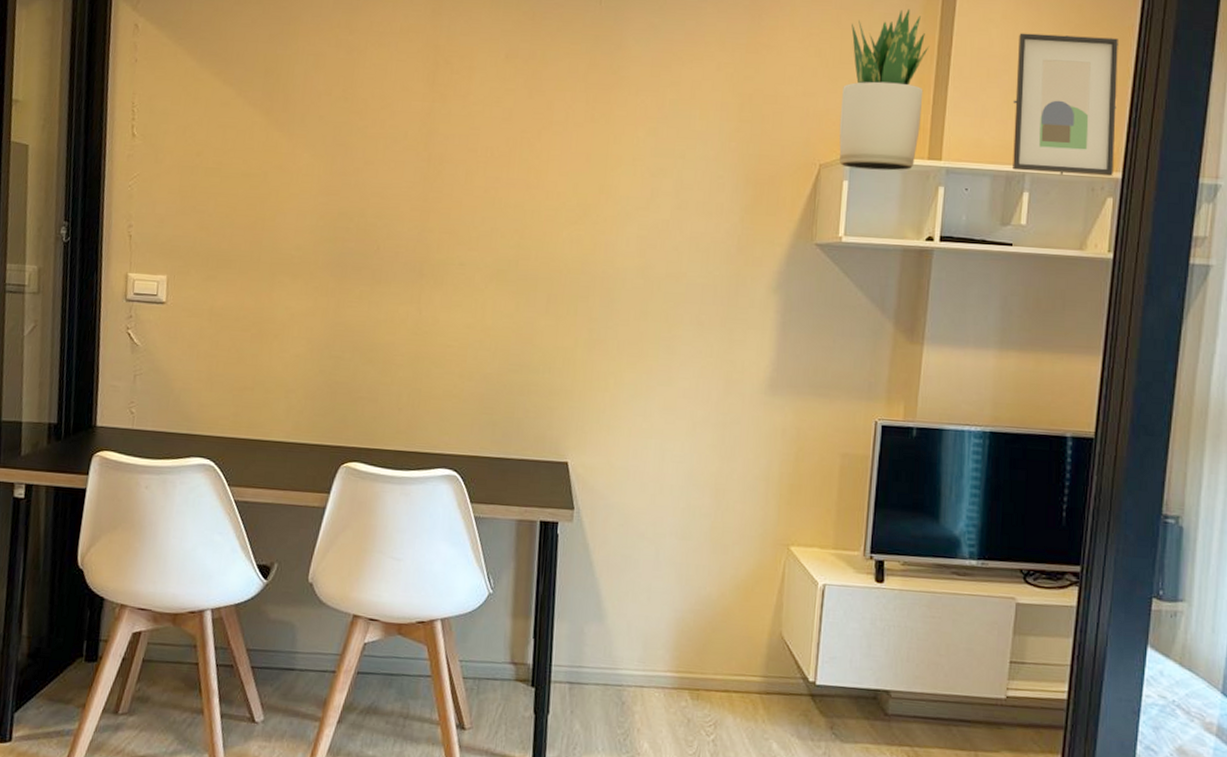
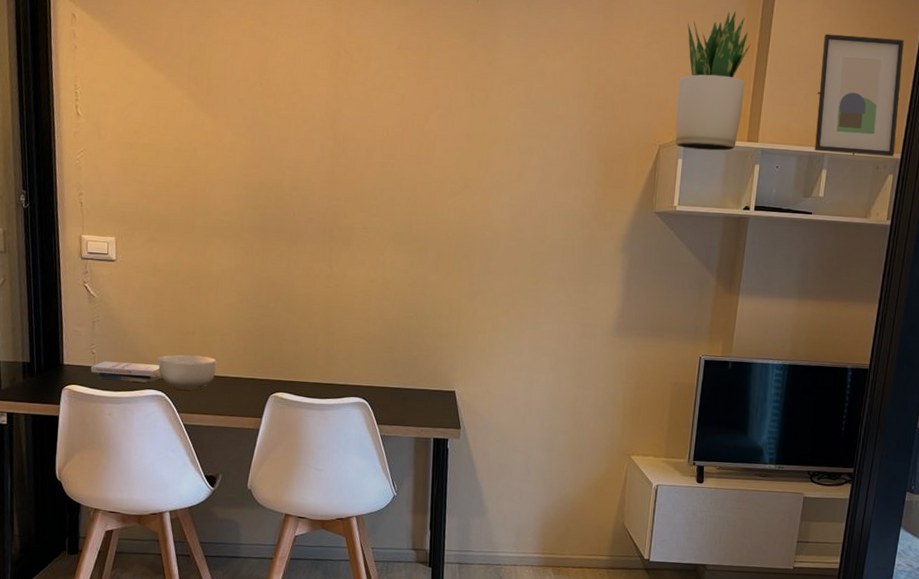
books: none [127,422,212,449] -> present [91,361,162,383]
bowl: none [207,414,280,459] -> present [157,354,218,391]

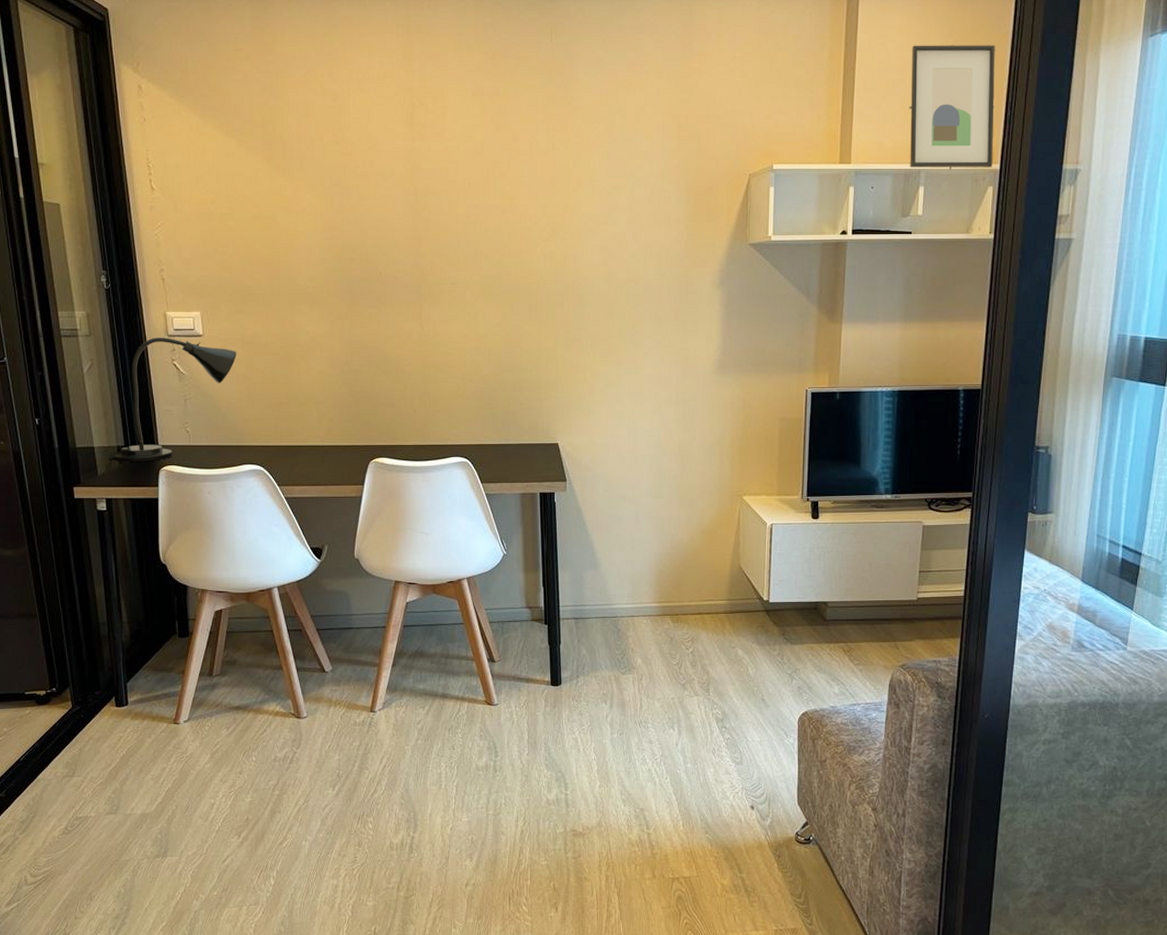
desk lamp: none [13,259,148,380] -> present [108,338,237,462]
books: present [91,361,162,383] -> none [186,439,259,458]
bowl: present [157,354,218,391] -> none [253,426,315,462]
planter: present [675,11,751,151] -> none [764,29,837,176]

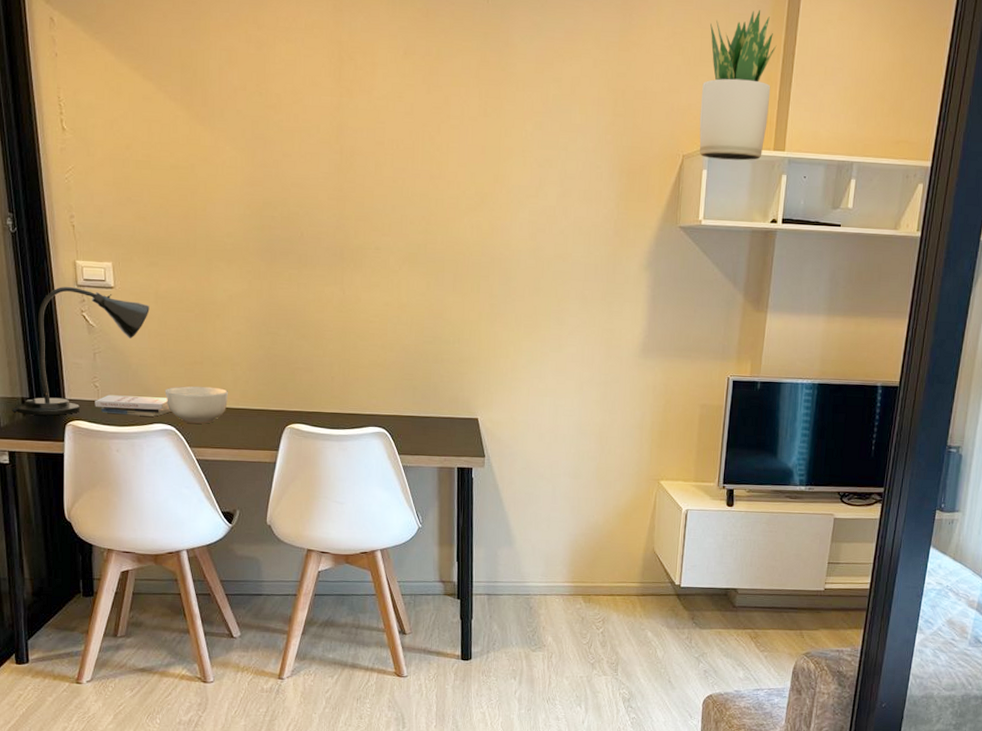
books: none [186,439,259,458] -> present [95,395,171,417]
bowl: none [253,426,315,462] -> present [164,385,229,424]
planter: none [764,29,837,176] -> present [699,10,777,161]
picture frame: present [908,45,995,170] -> none [843,33,935,165]

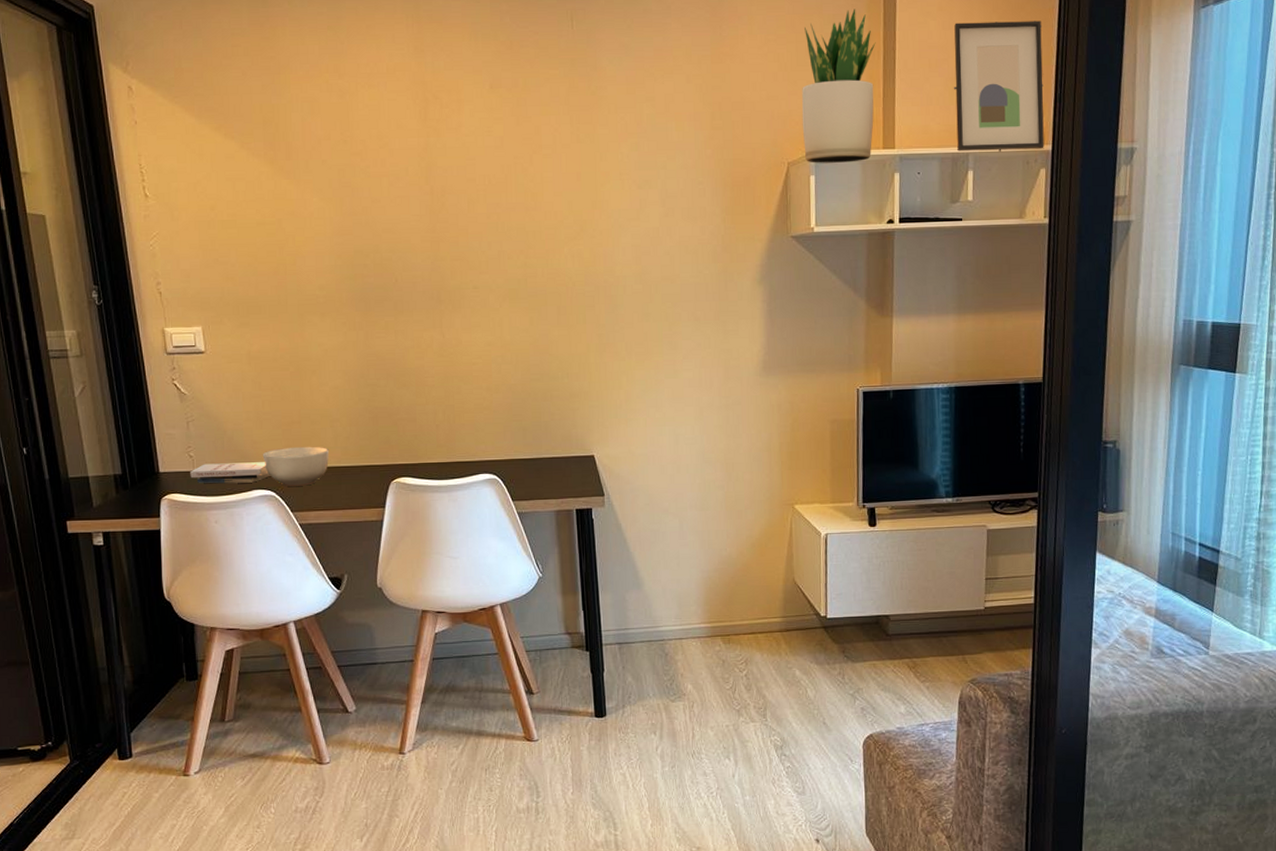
desk lamp: present [12,287,150,416] -> none [104,356,243,492]
picture frame: none [843,33,935,165] -> present [953,21,1044,153]

